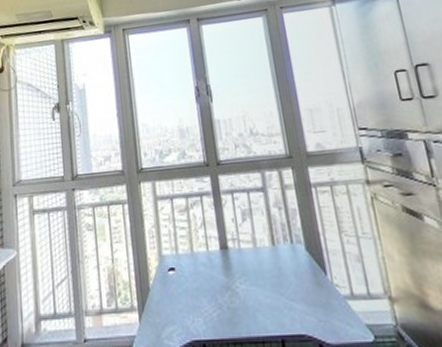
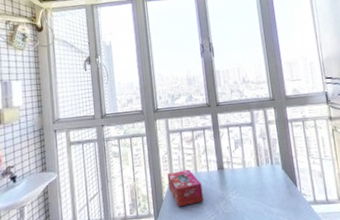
tissue box: none [154,248,203,299] -> present [167,170,204,207]

